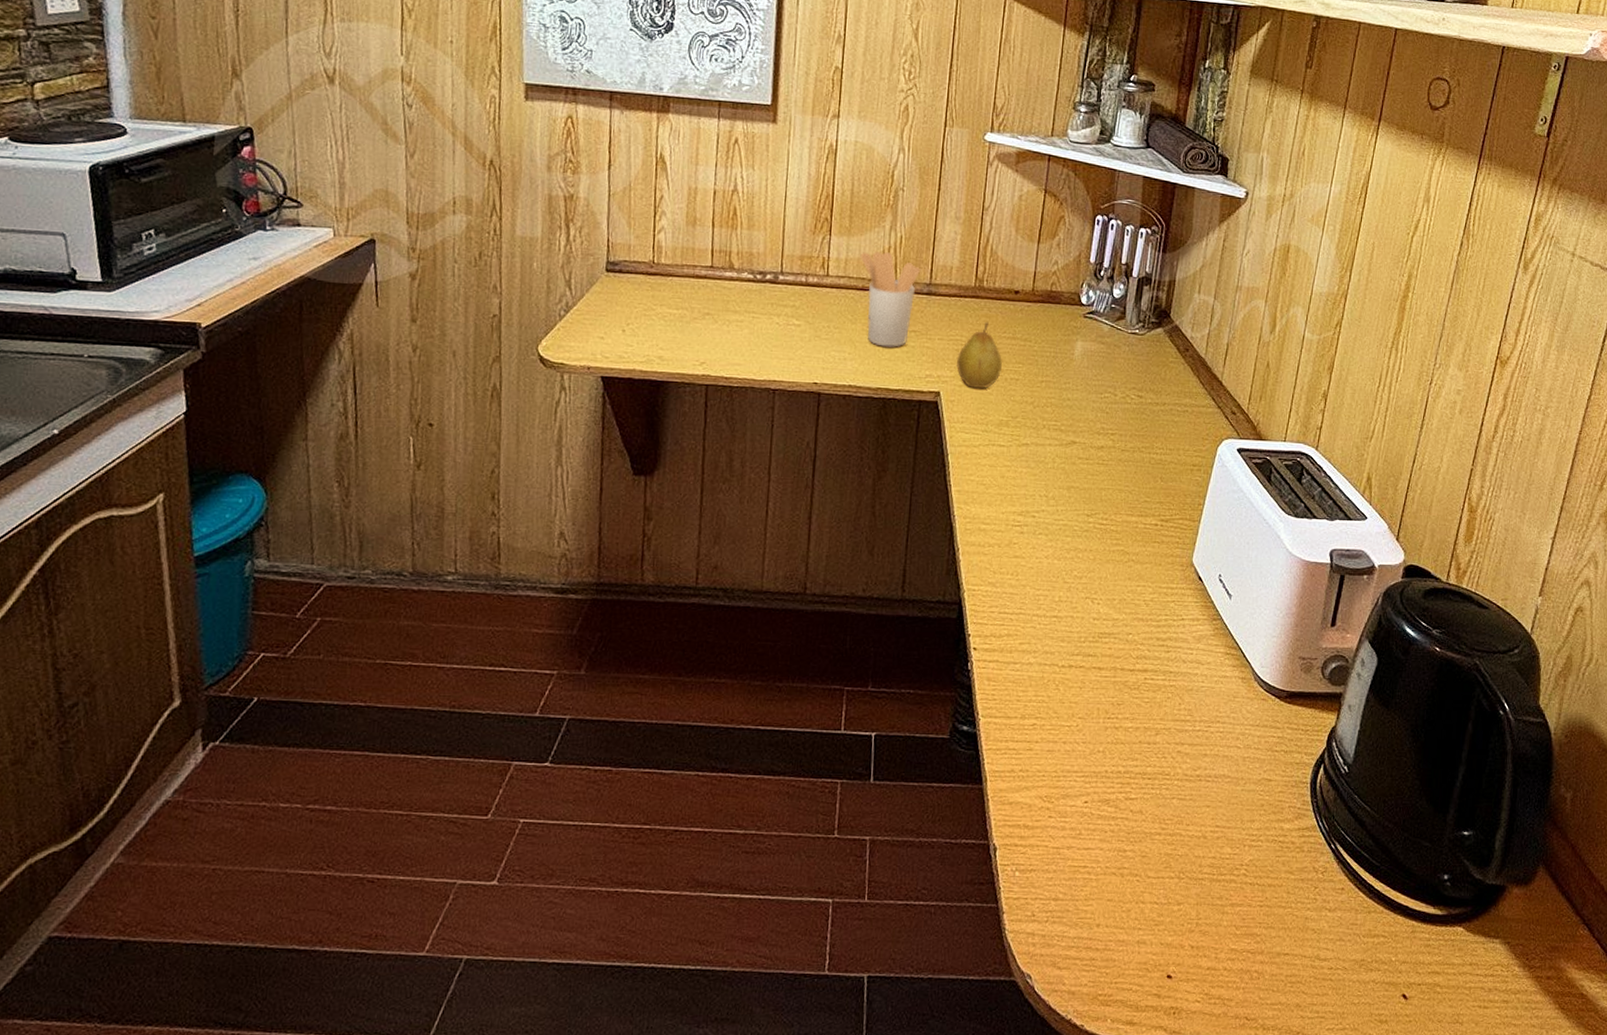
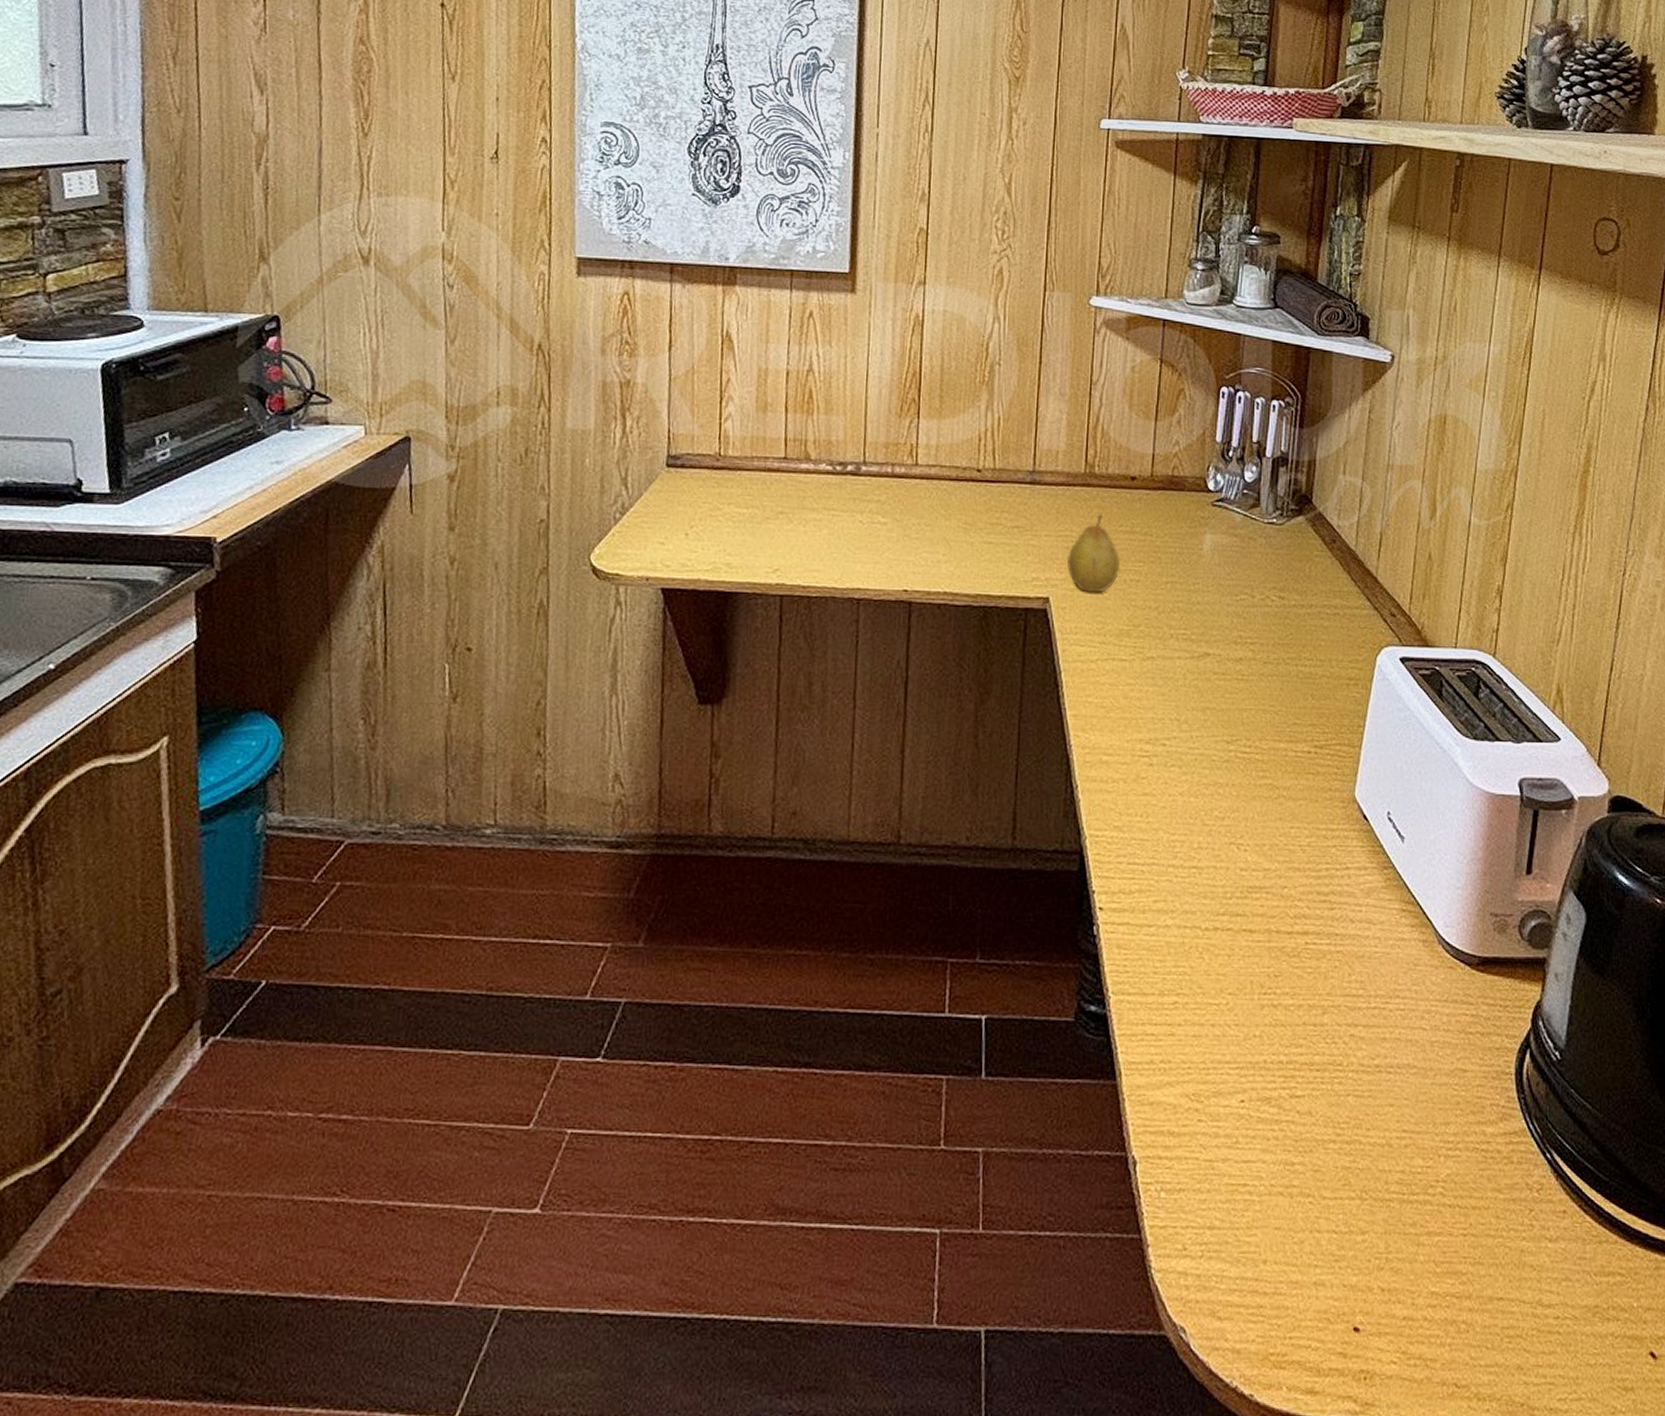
utensil holder: present [860,251,921,348] -> none [953,434,1023,546]

